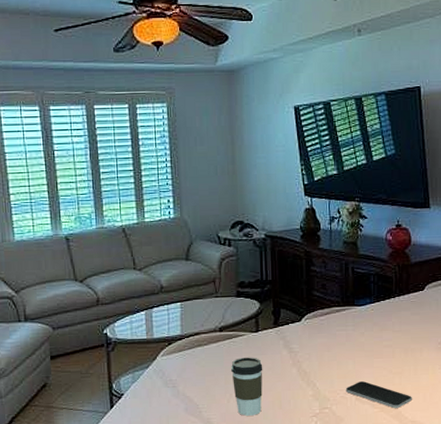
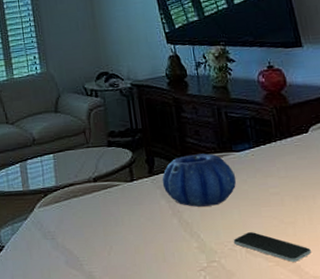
coffee cup: present [231,357,263,416] -> none [108,207,145,269]
decorative bowl: none [286,307,355,358] -> present [162,153,237,207]

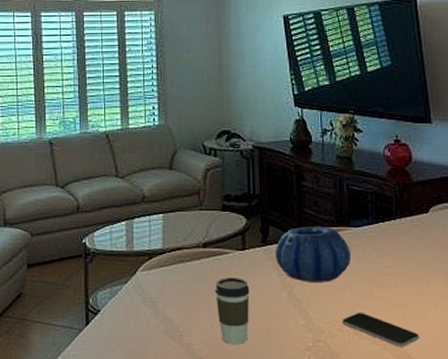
coffee cup: none [108,207,145,269] -> present [215,277,250,344]

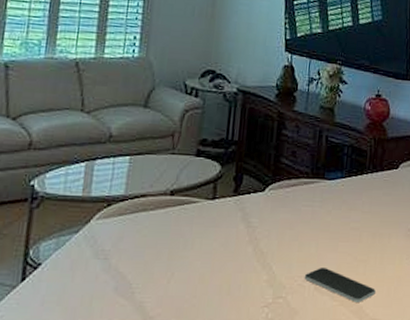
coffee cup: present [215,277,250,344] -> none [176,229,215,301]
decorative bowl: present [275,226,352,282] -> none [245,177,322,236]

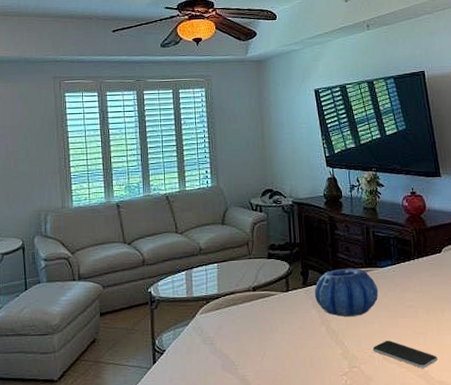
decorative bowl: none [245,177,322,236] -> present [314,268,379,317]

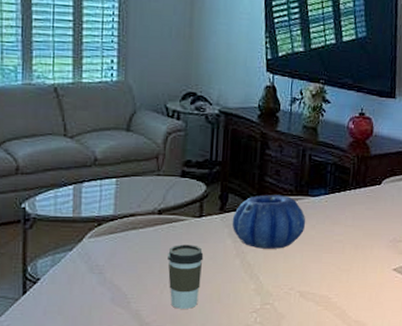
coffee cup: none [264,316,294,374] -> present [168,244,204,309]
smartphone: present [372,341,437,368] -> none [290,277,358,307]

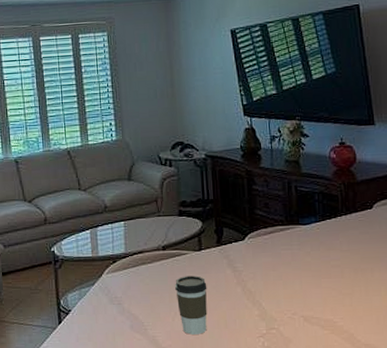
decorative bowl: present [232,195,306,249] -> none [229,225,301,277]

